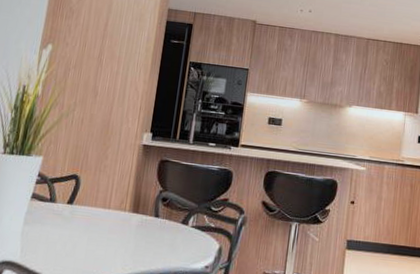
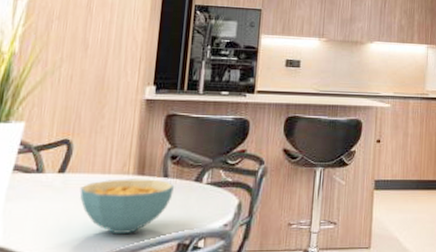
cereal bowl: none [84,214,163,265] -> present [79,179,174,233]

